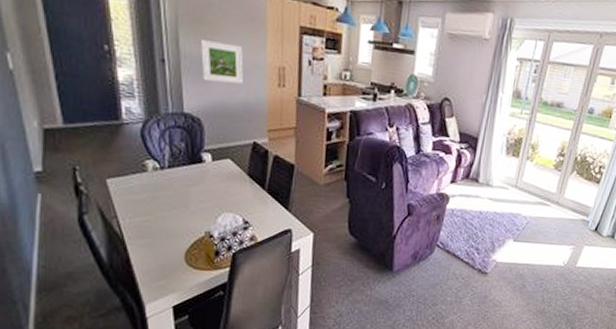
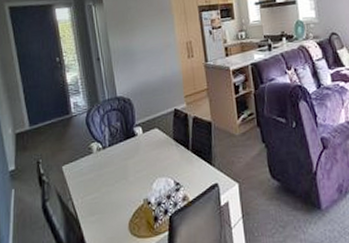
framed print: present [201,40,243,84] -> none [125,33,160,67]

